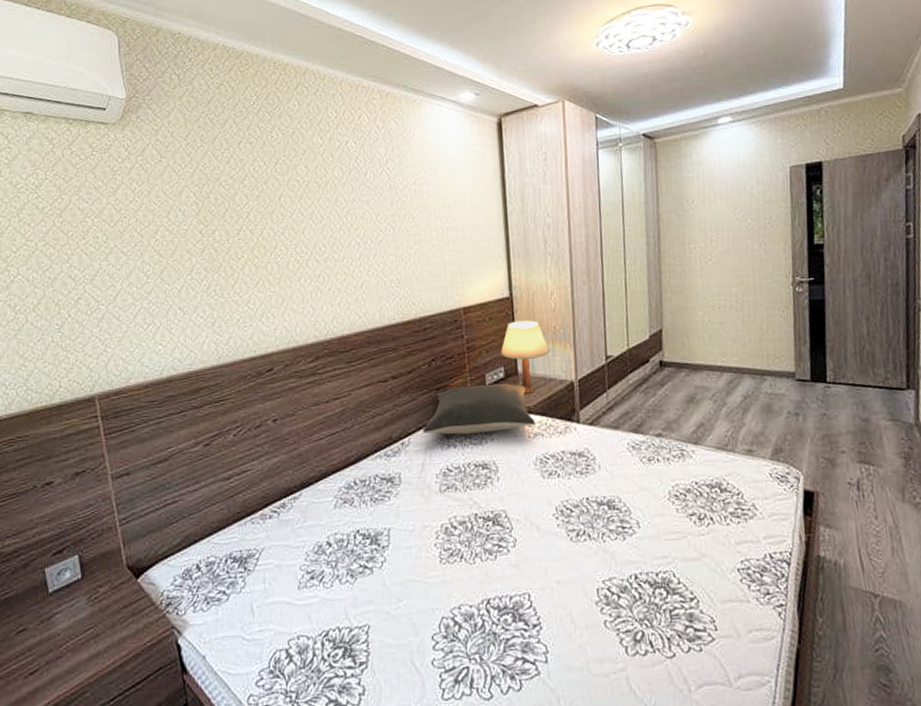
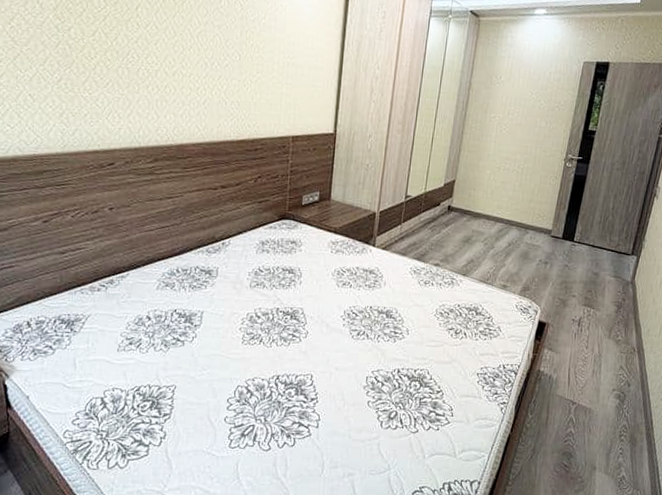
pillow: present [423,383,536,435] -> none [242,203,339,245]
table lamp: present [500,320,550,396] -> none [318,154,360,218]

